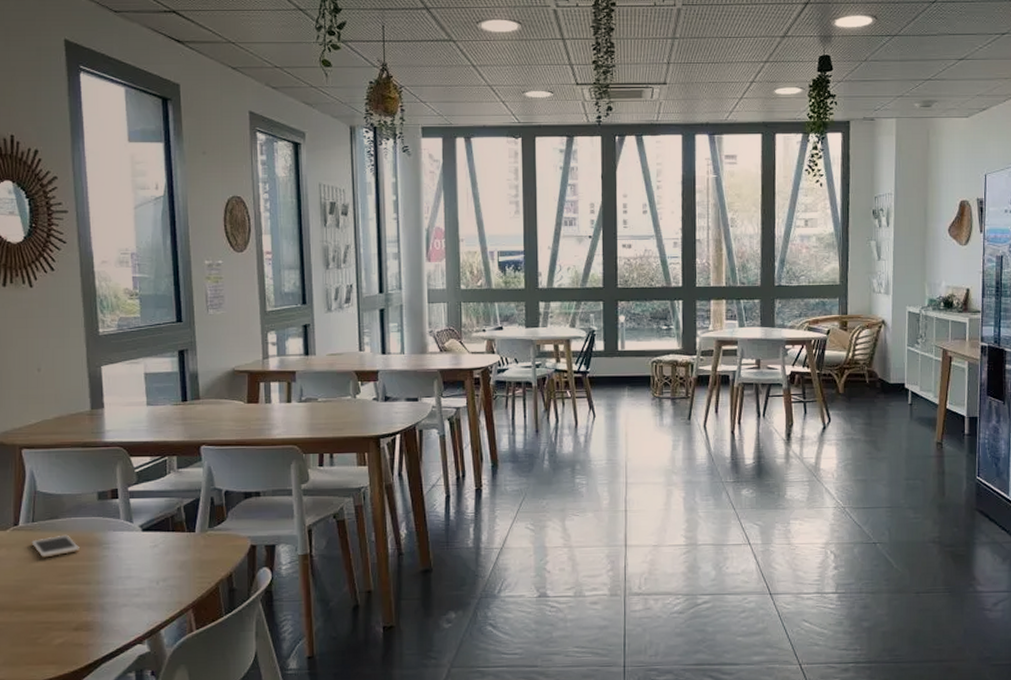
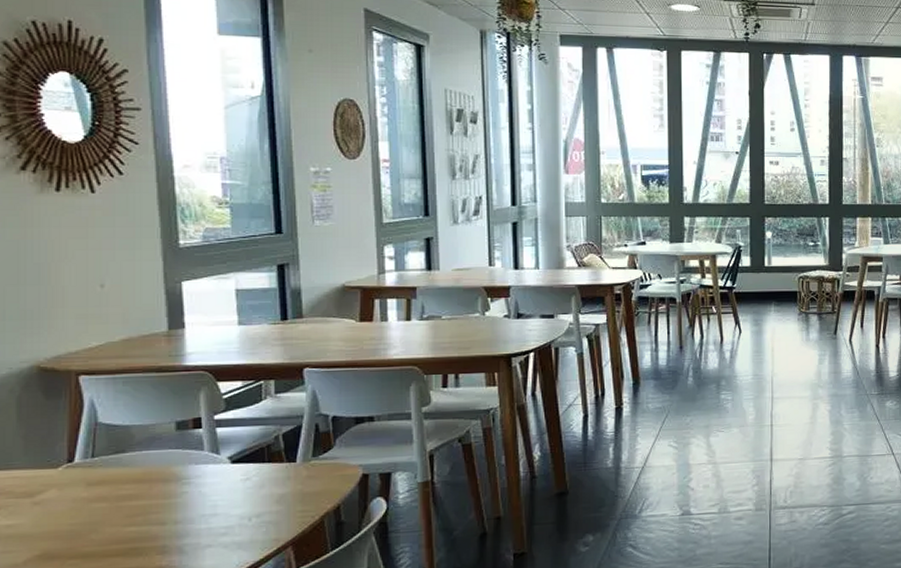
cell phone: present [31,534,80,558] -> none [90,470,152,498]

